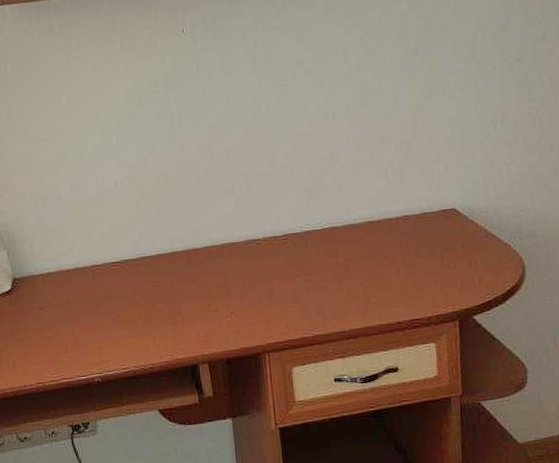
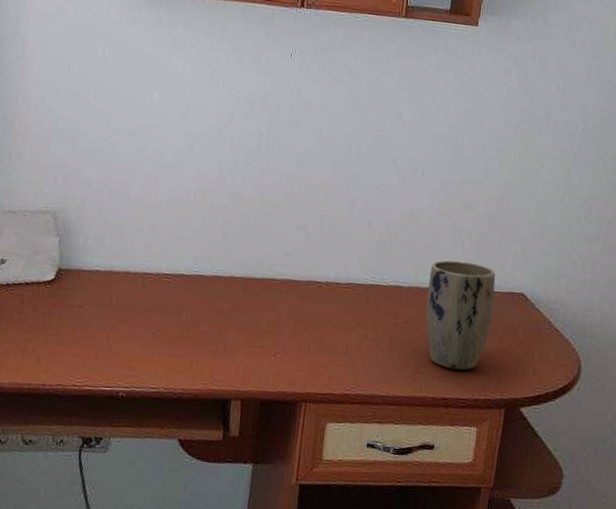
plant pot: none [360,190,429,294] -> present [425,260,496,370]

